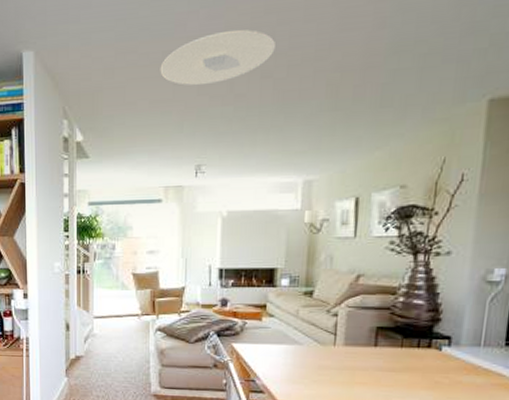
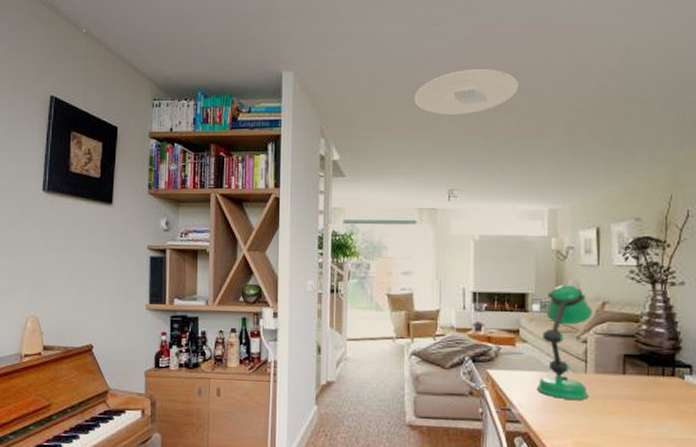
desk lamp: none [281,259,346,371] -> present [536,285,592,400]

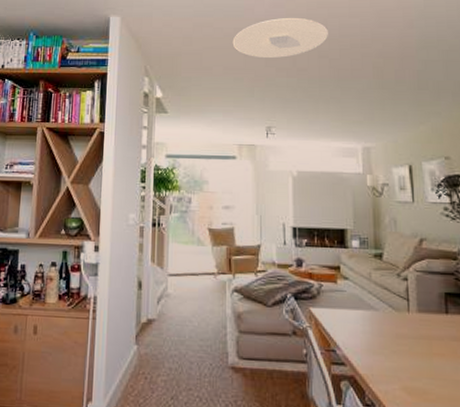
desk lamp: present [536,285,592,400] -> none [360,221,414,341]

